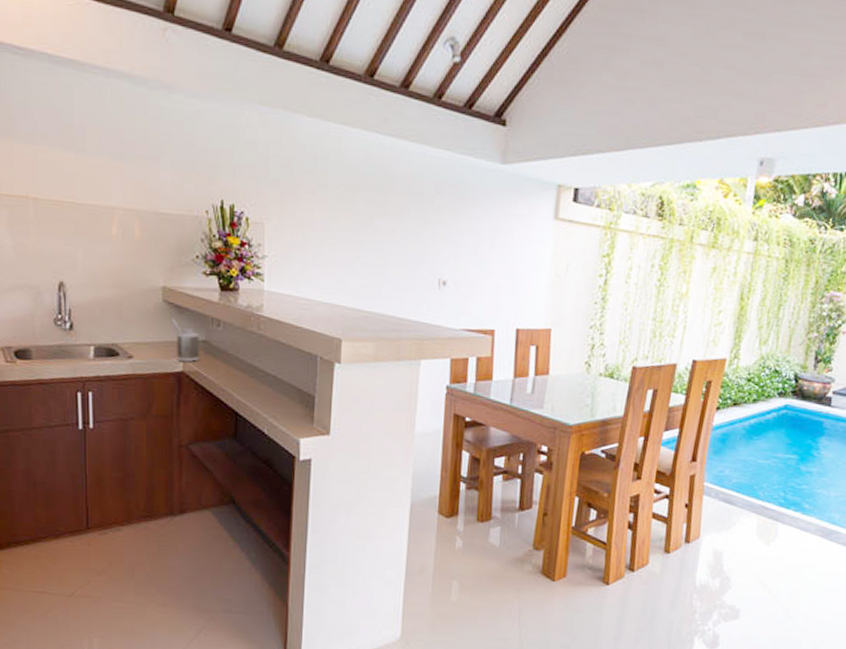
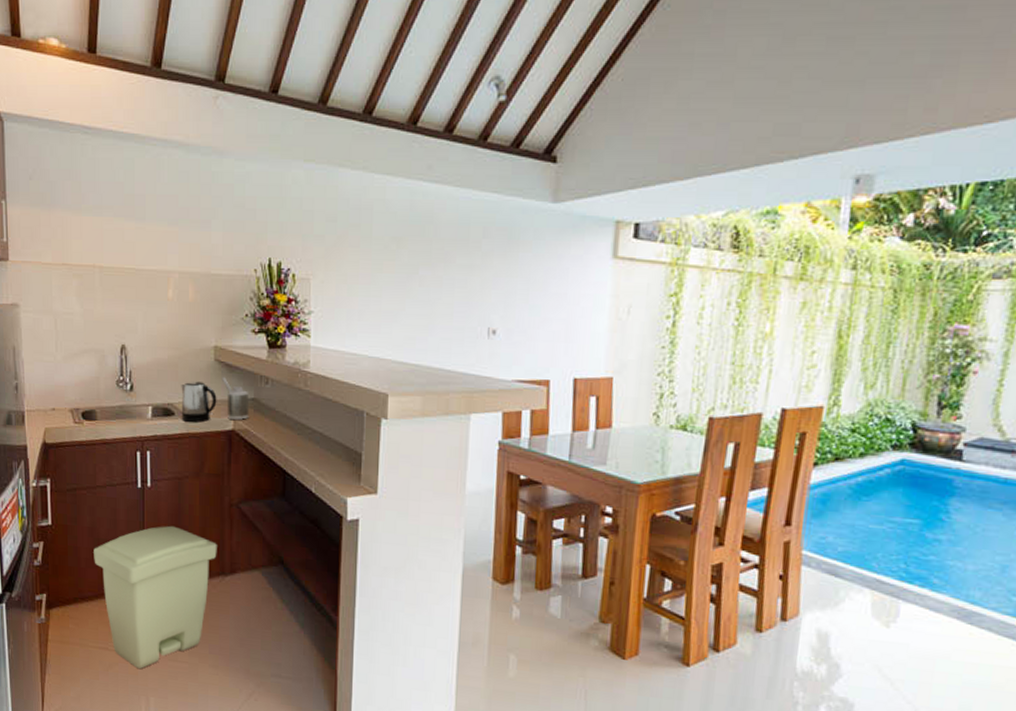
trash can: none [29,467,166,612] -> present [94,525,217,670]
kettle: none [126,321,165,364] -> present [181,381,217,422]

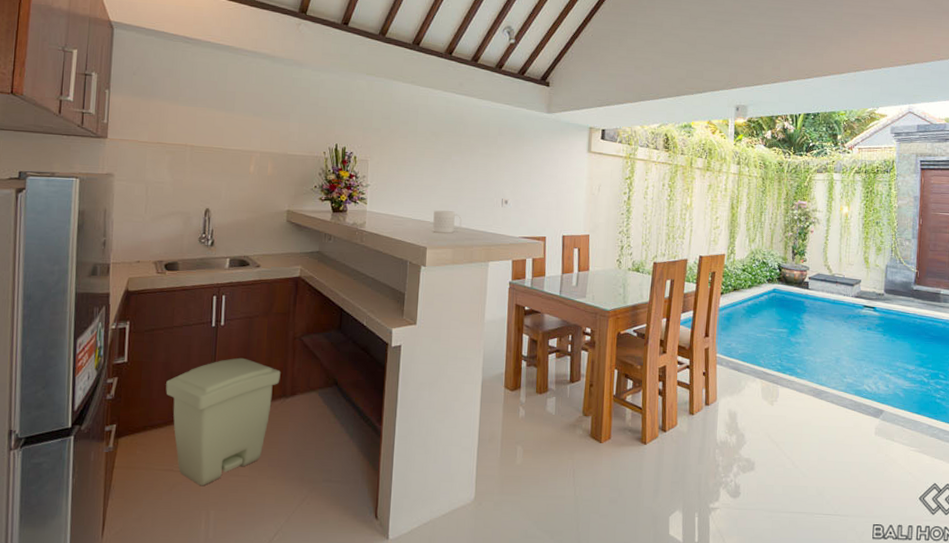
kettle: present [181,381,217,422] -> none [255,238,287,271]
soap dispenser: present [221,377,250,421] -> none [292,235,315,269]
mug: none [394,344,435,376] -> present [432,210,463,234]

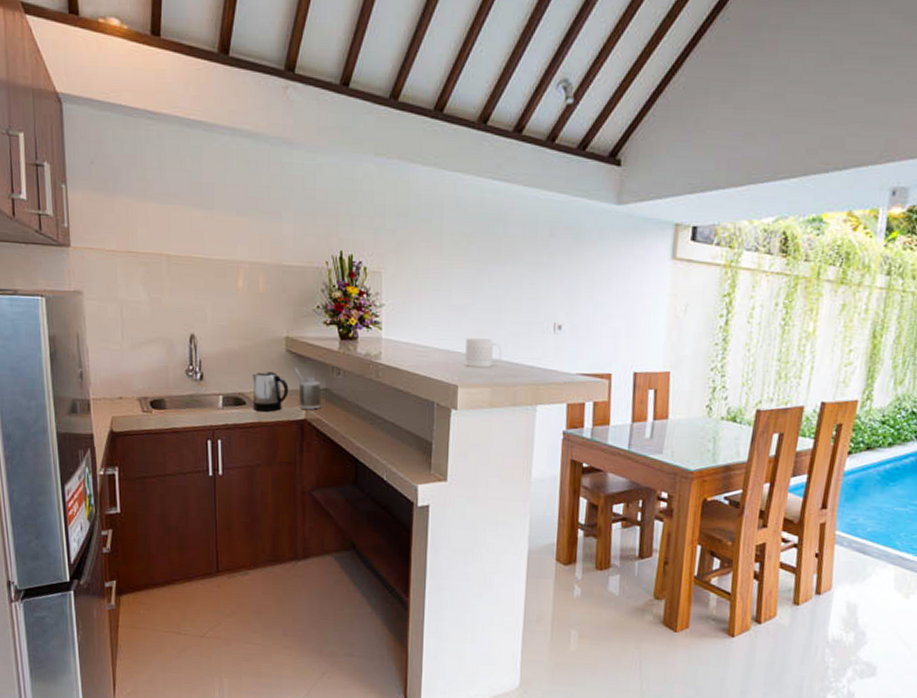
trash can: present [166,357,281,486] -> none [164,512,290,652]
kettle: none [255,238,287,271] -> present [252,371,289,412]
soap dispenser: none [292,235,315,269] -> present [293,368,321,410]

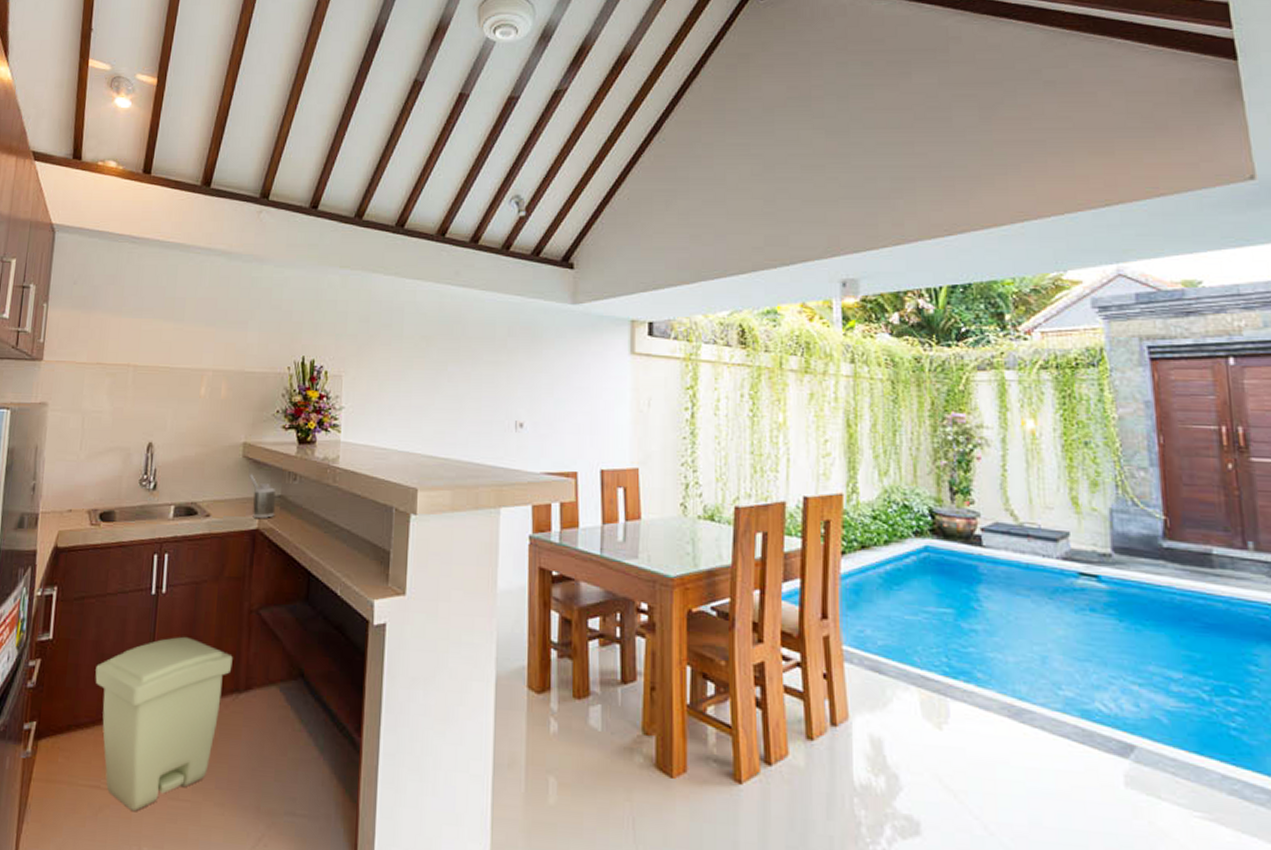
trash can: none [164,512,290,652] -> present [95,636,233,812]
kettle: present [252,371,289,412] -> none [204,478,243,522]
mug: present [464,338,503,368] -> none [424,438,464,469]

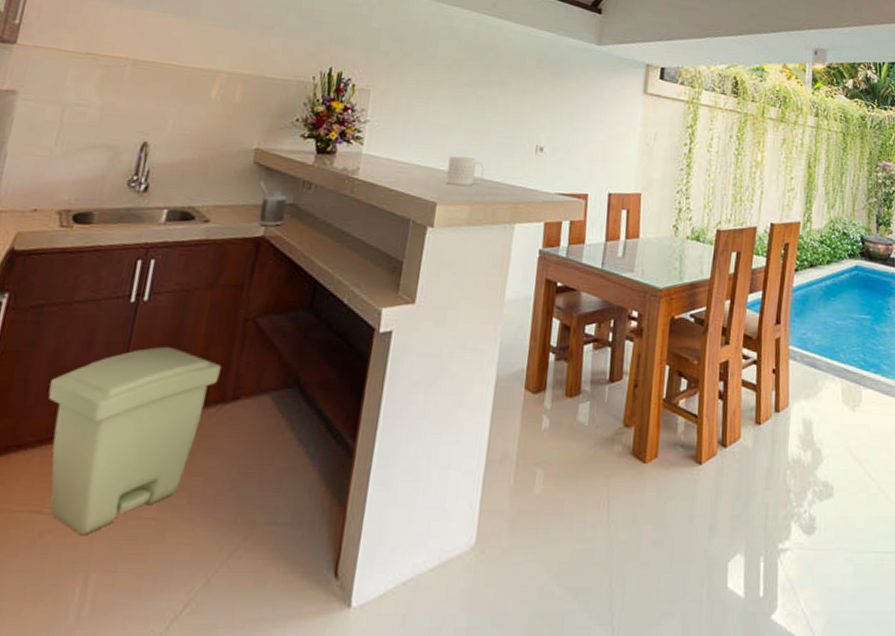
mug: none [424,438,464,469] -> present [446,156,486,186]

